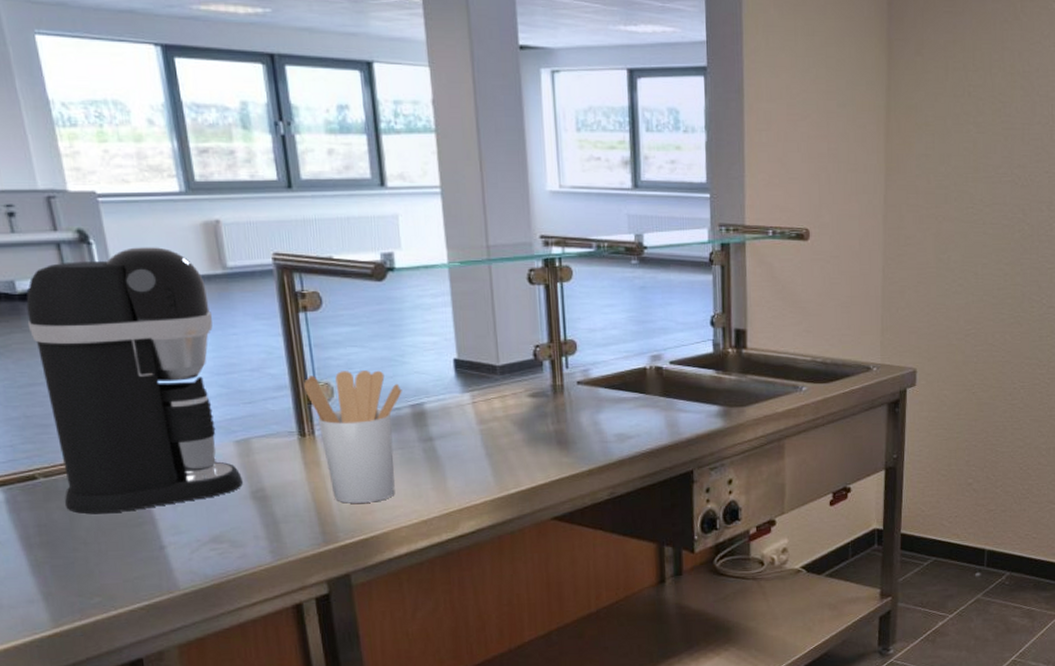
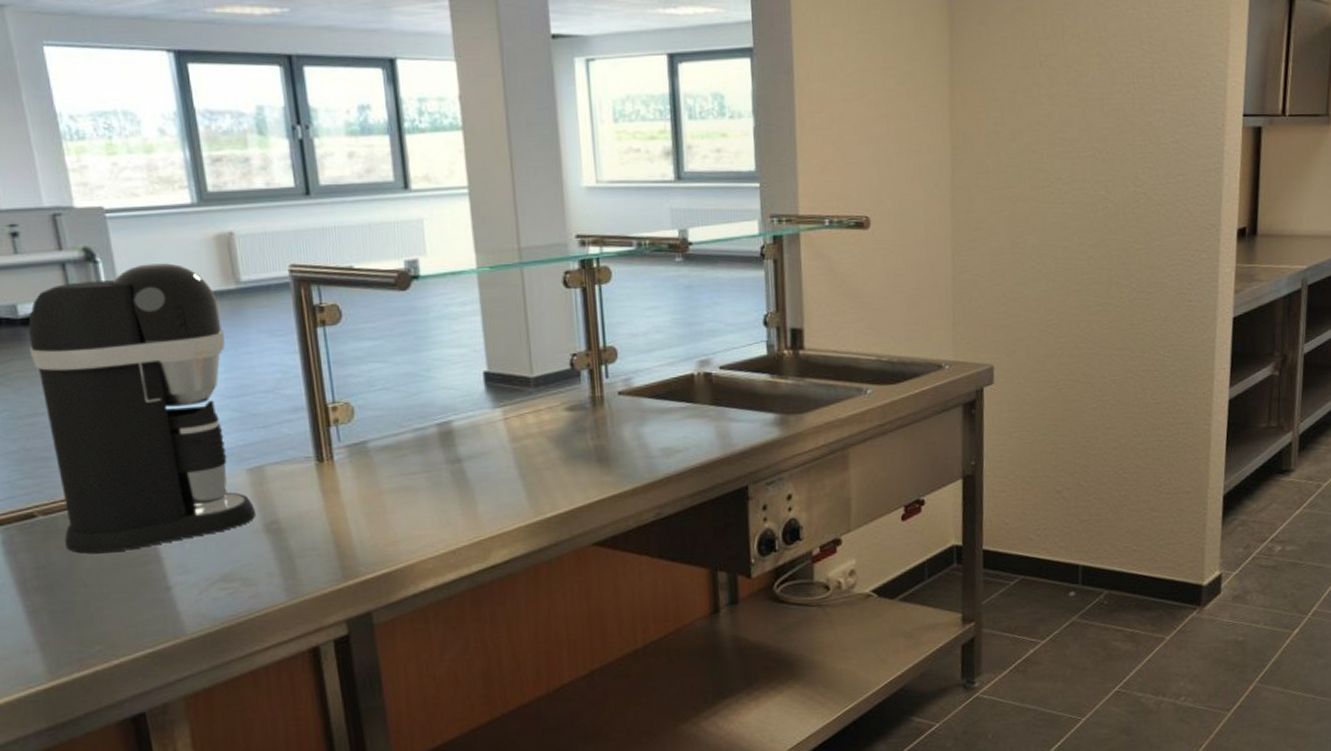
utensil holder: present [304,370,402,503] -> none [322,387,428,534]

